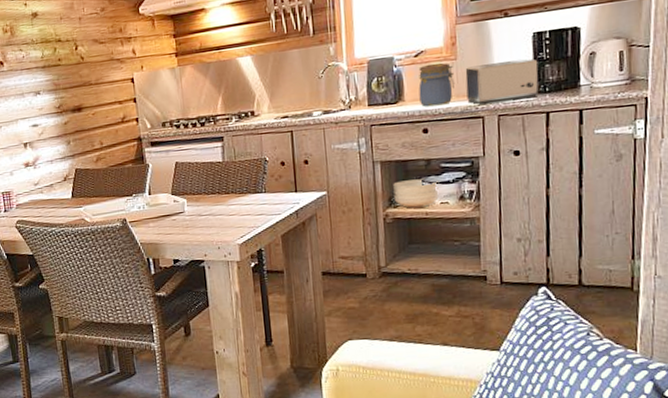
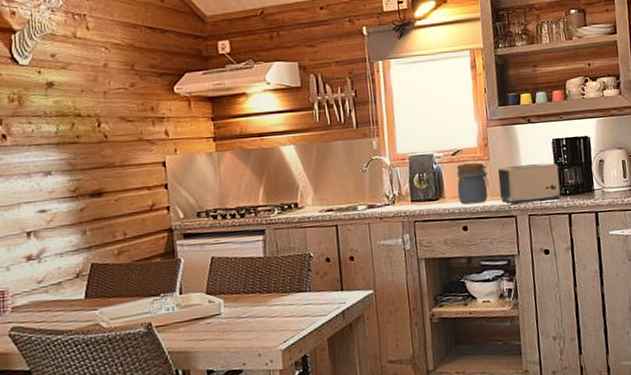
bowl: present [393,178,439,208] -> none [437,276,481,308]

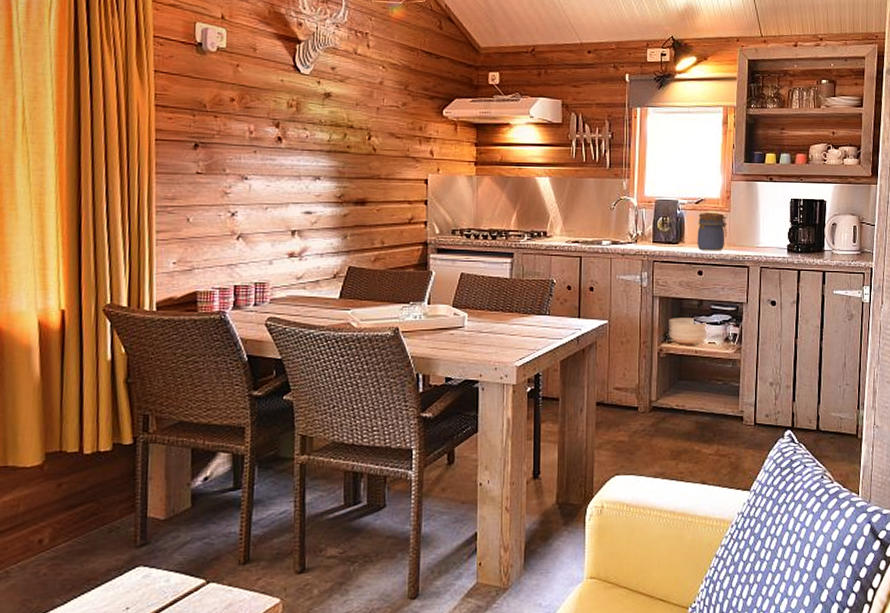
bowl: none [437,276,481,308] -> present [668,318,708,345]
toaster: present [497,162,561,206] -> none [736,219,794,257]

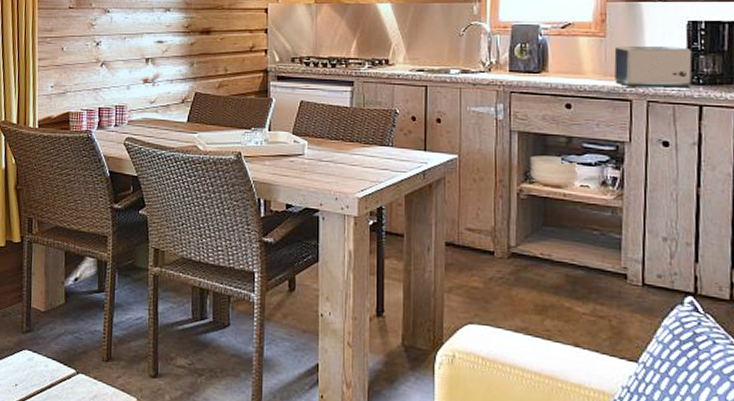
jar: present [697,212,728,251] -> none [564,37,603,82]
toaster: none [736,219,794,257] -> present [614,45,692,90]

